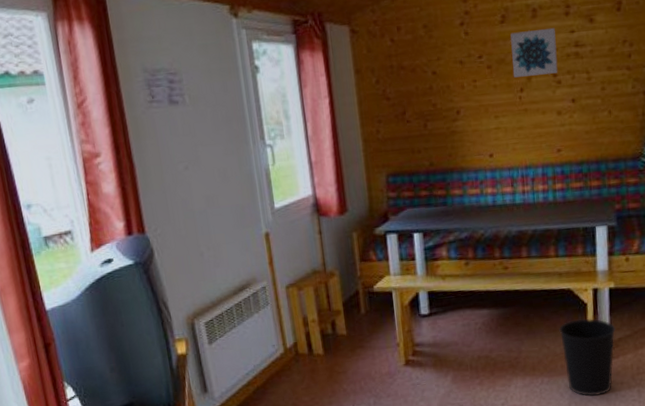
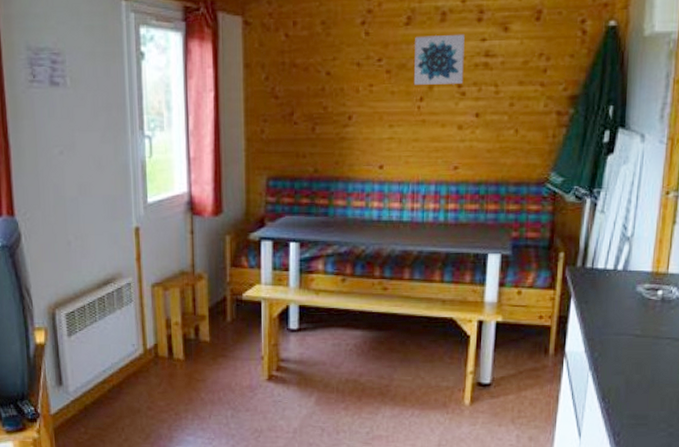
wastebasket: present [559,318,616,396] -> none [436,351,499,435]

